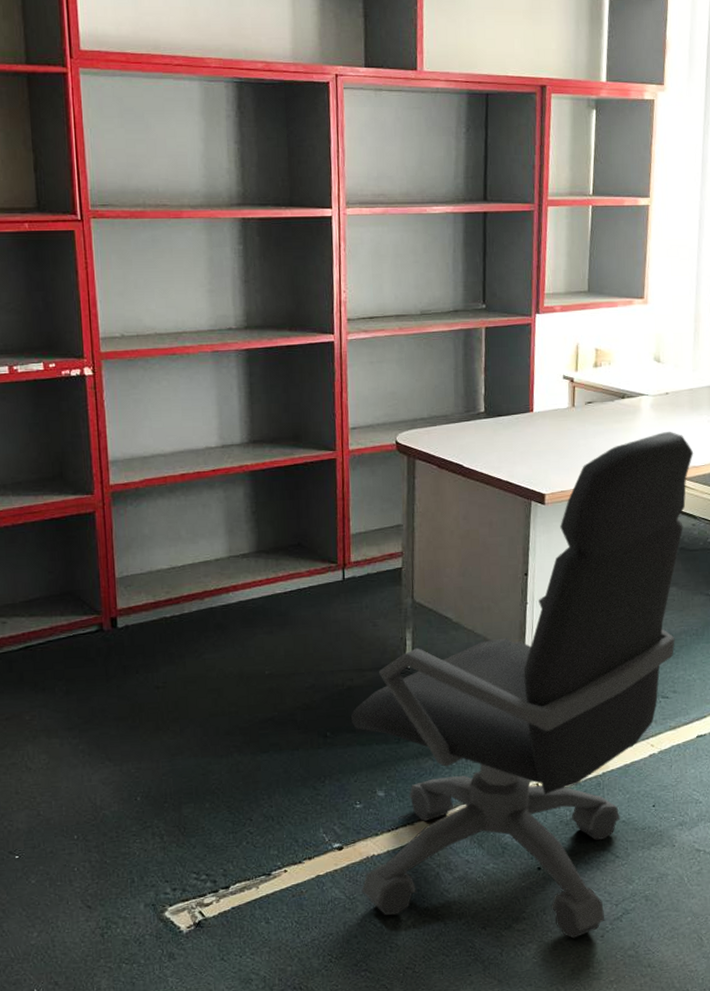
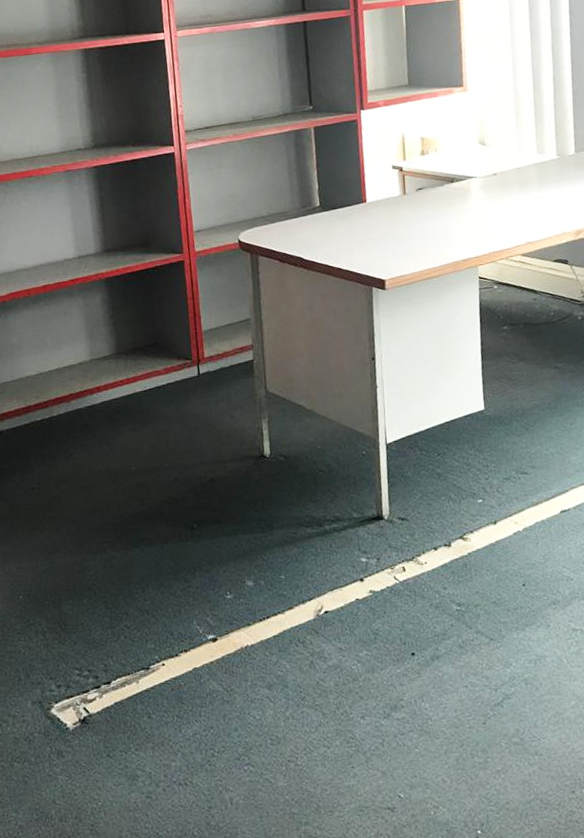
office chair: present [350,431,694,939] -> none [215,210,529,727]

